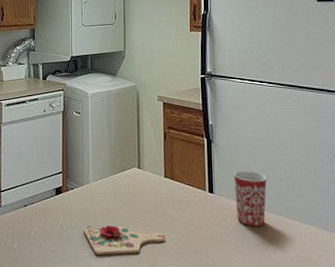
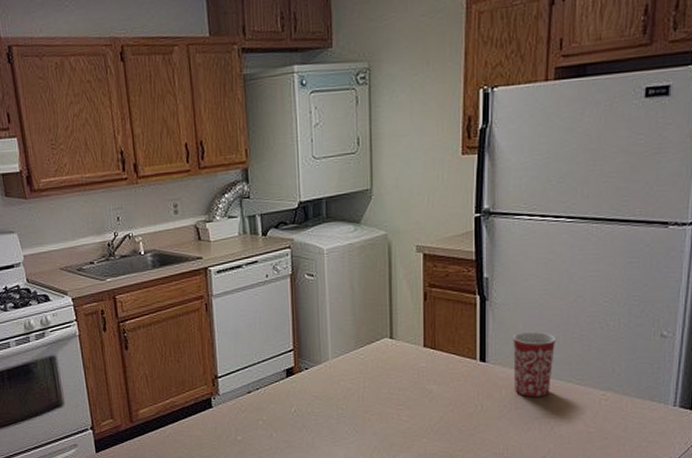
cutting board: present [83,225,165,255] -> none [322,407,423,441]

